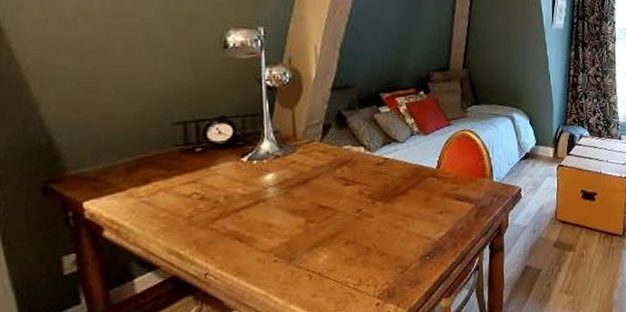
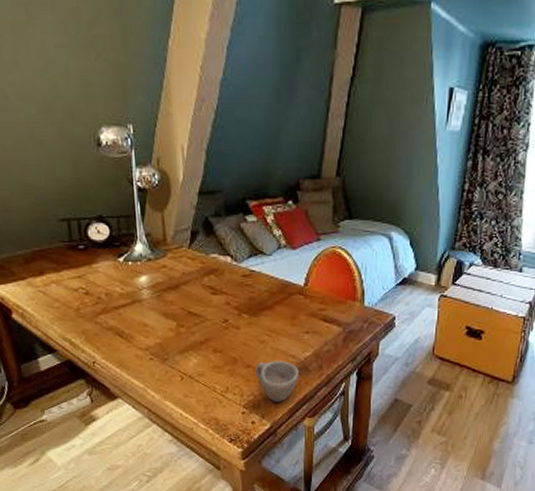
cup: none [390,244,434,288] -> present [255,361,299,402]

